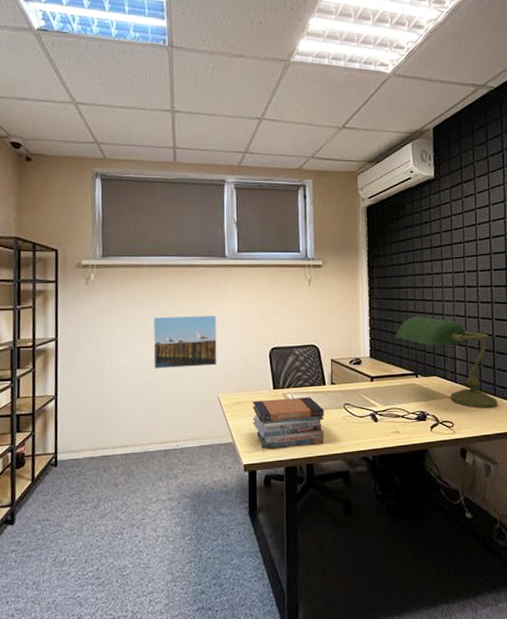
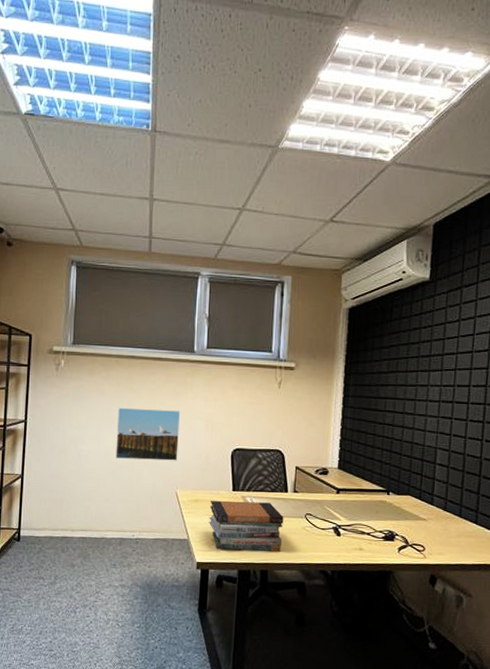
desk lamp: present [395,316,498,409] -> none [368,429,479,537]

